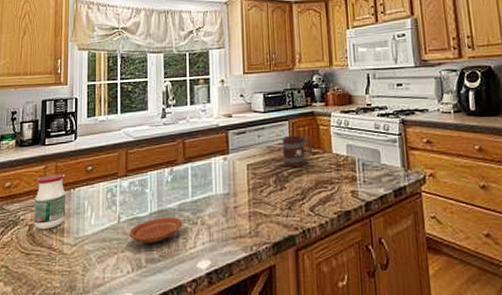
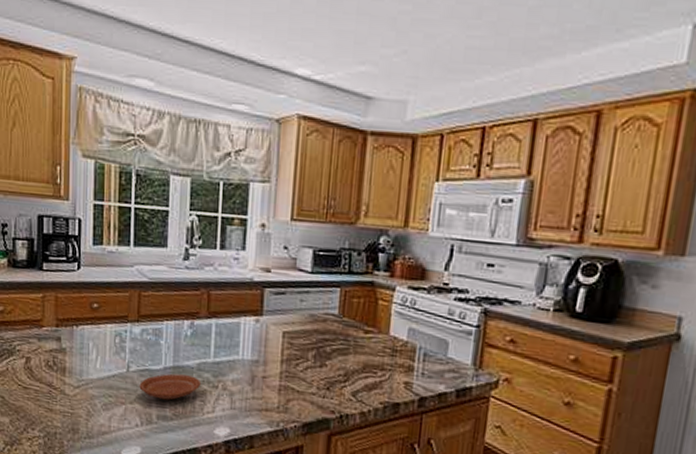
jar: present [34,174,66,230] -> none [32,305,68,366]
mug: present [282,135,313,169] -> none [326,305,367,345]

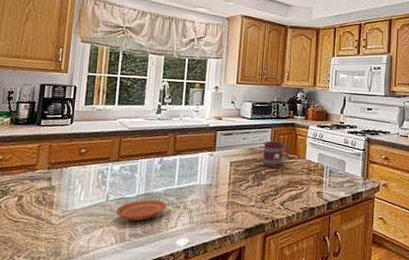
mug: none [326,305,367,345] -> present [262,141,290,169]

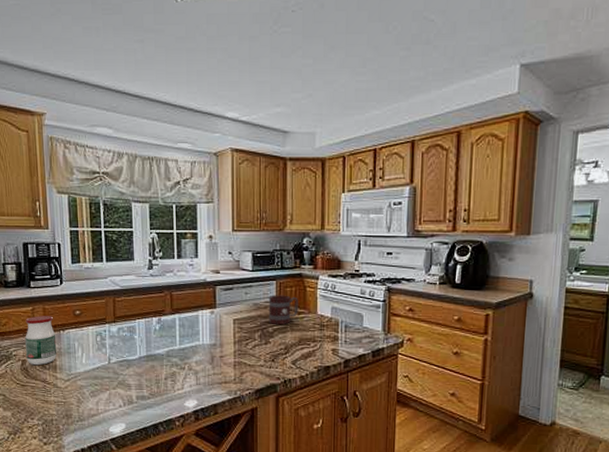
jar: none [24,152,58,202] -> present [25,316,57,366]
plate: present [116,199,167,221] -> none [120,361,171,383]

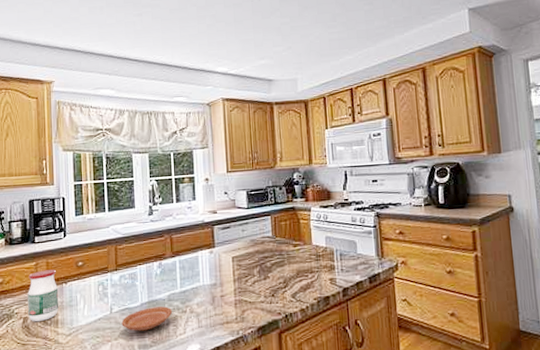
plate: none [120,361,171,383] -> present [121,306,173,331]
mug: present [268,295,298,325] -> none [264,229,294,260]

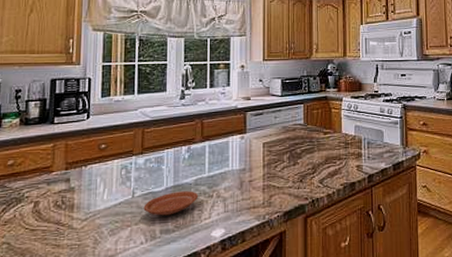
jar: present [28,269,59,322] -> none [40,152,77,207]

